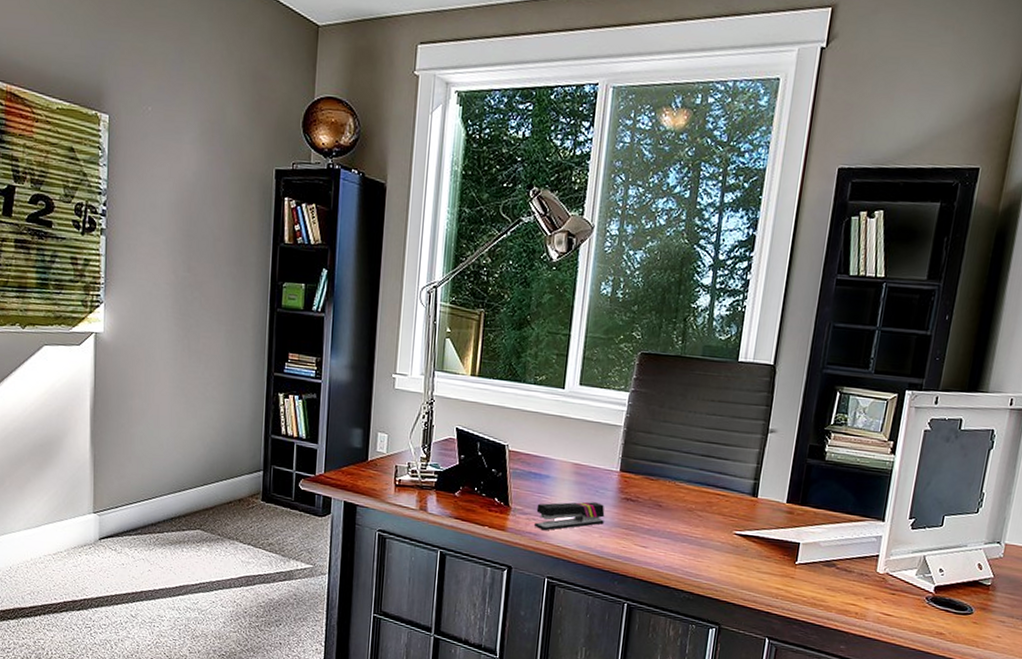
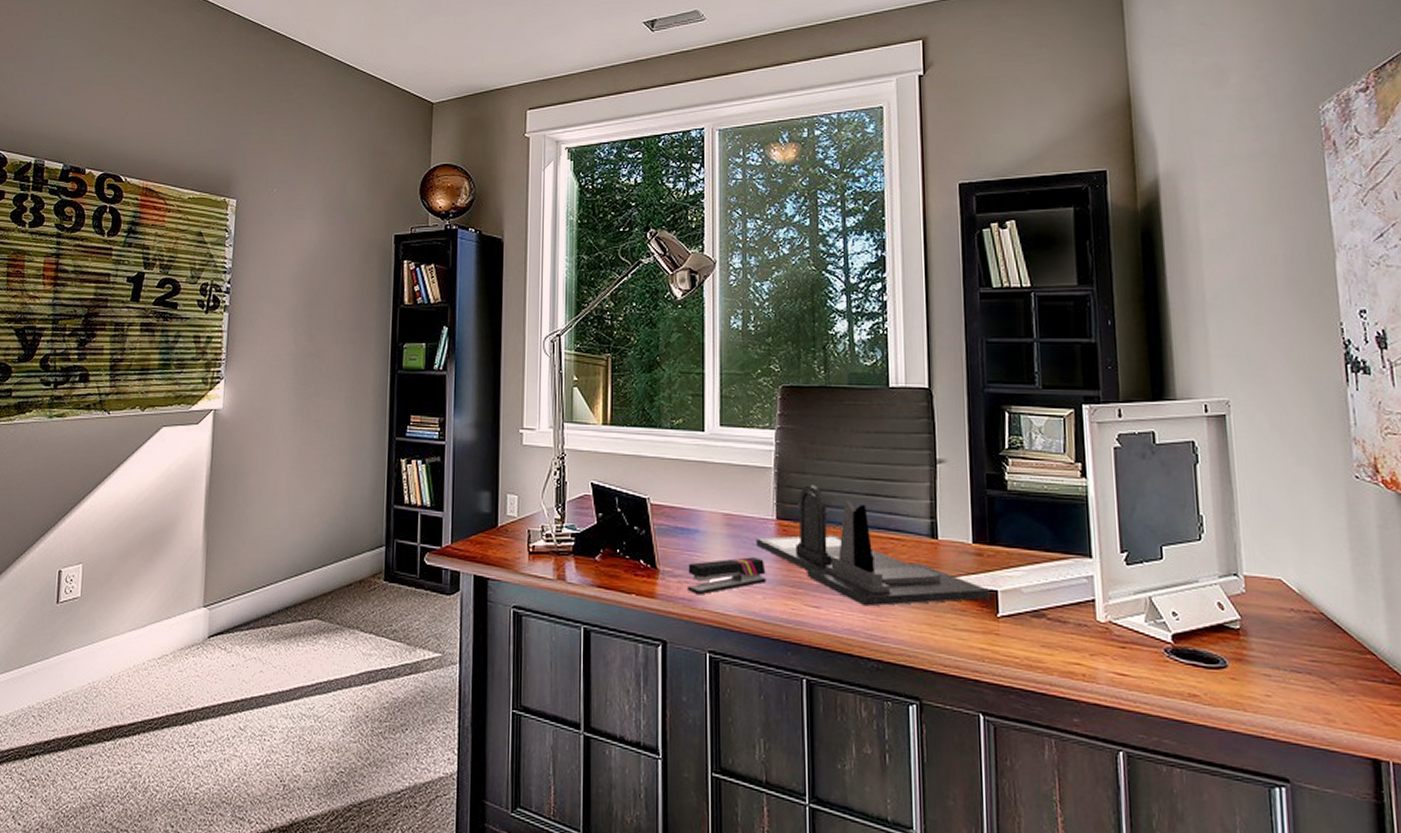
desk organizer: none [599,443,793,550] -> present [756,485,990,607]

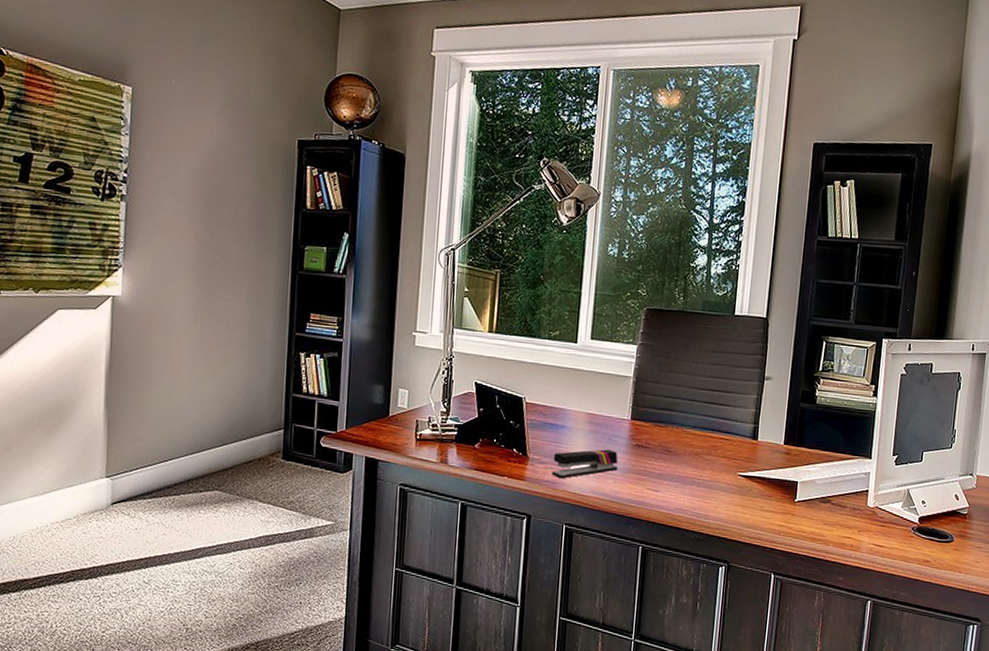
desk organizer: present [756,485,990,607] -> none [612,392,792,491]

